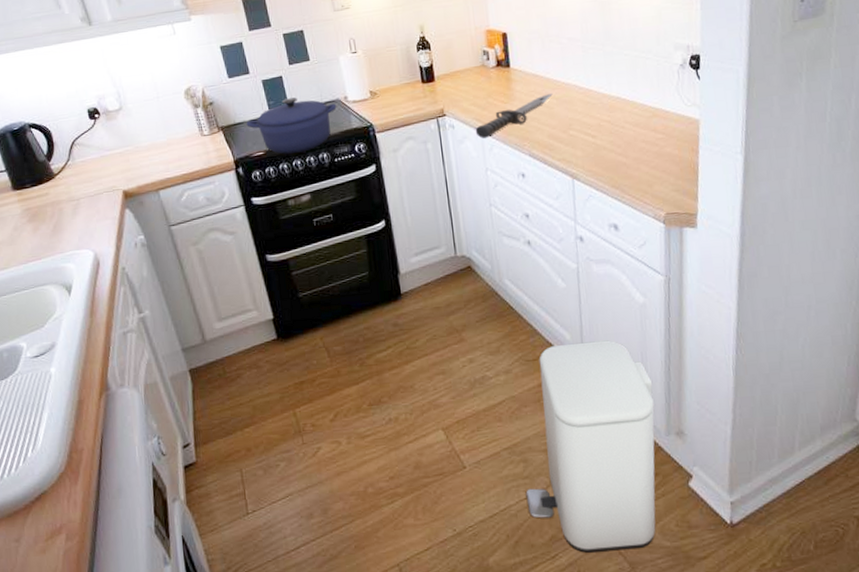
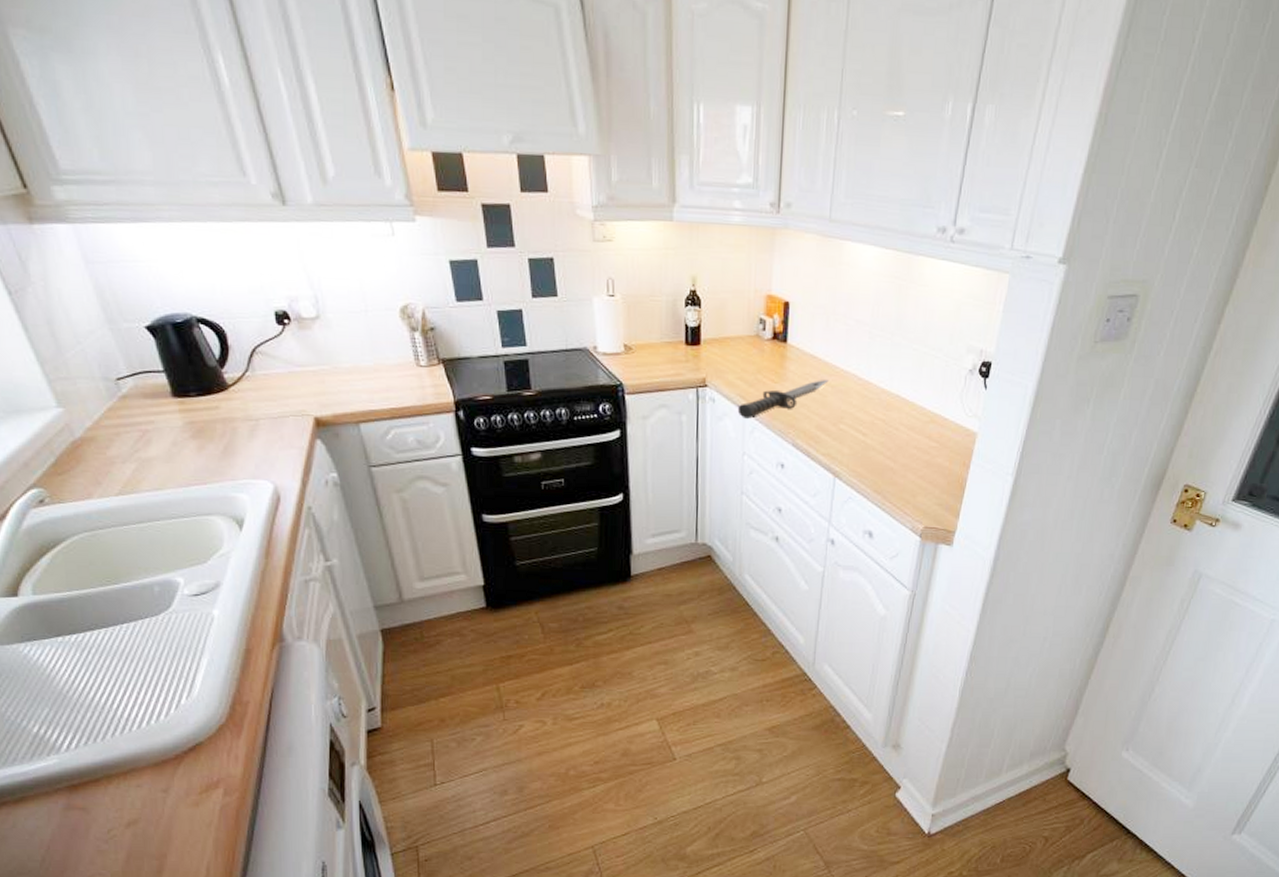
cooking pot: present [246,97,337,155] -> none [473,337,583,405]
pedal bin: present [525,340,656,553] -> none [733,647,879,850]

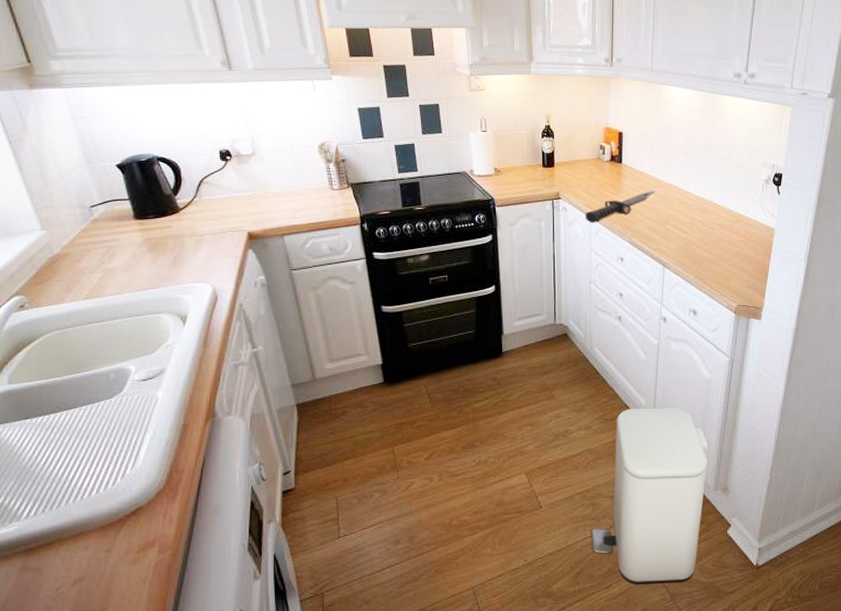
pedal bin: none [733,647,879,850] -> present [591,407,709,584]

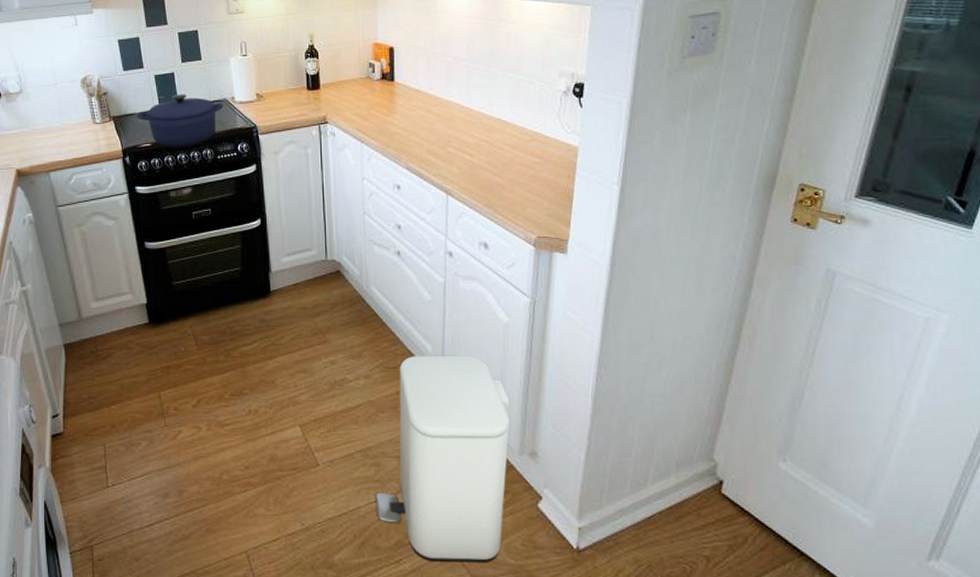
cooking pot: none [375,165,462,217] -> present [136,94,224,148]
knife: present [585,191,656,224] -> none [355,110,434,149]

